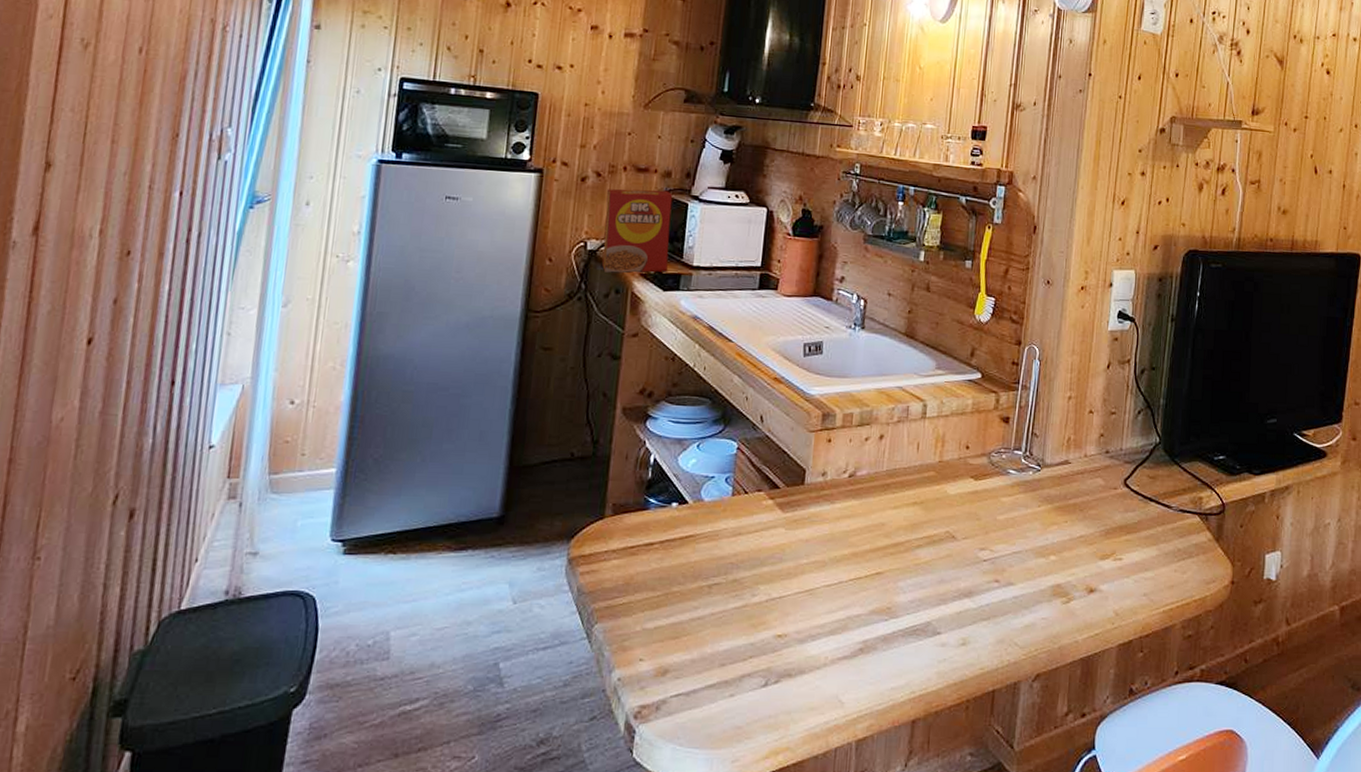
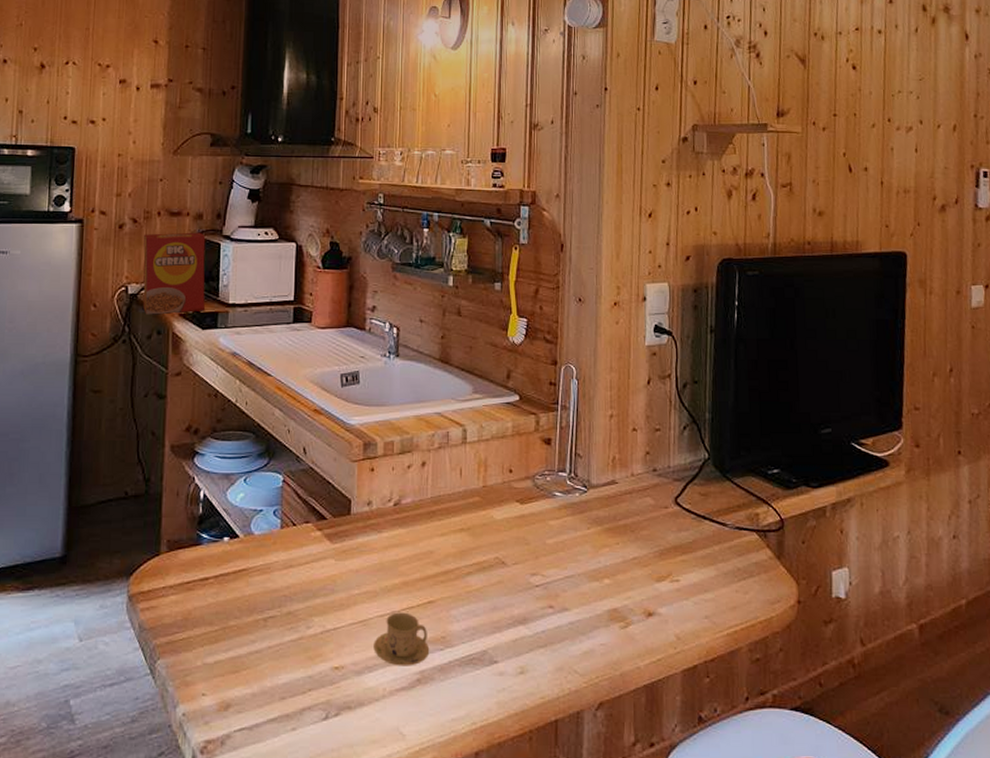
cup and saucer: none [818,582,875,636] -> present [374,612,430,666]

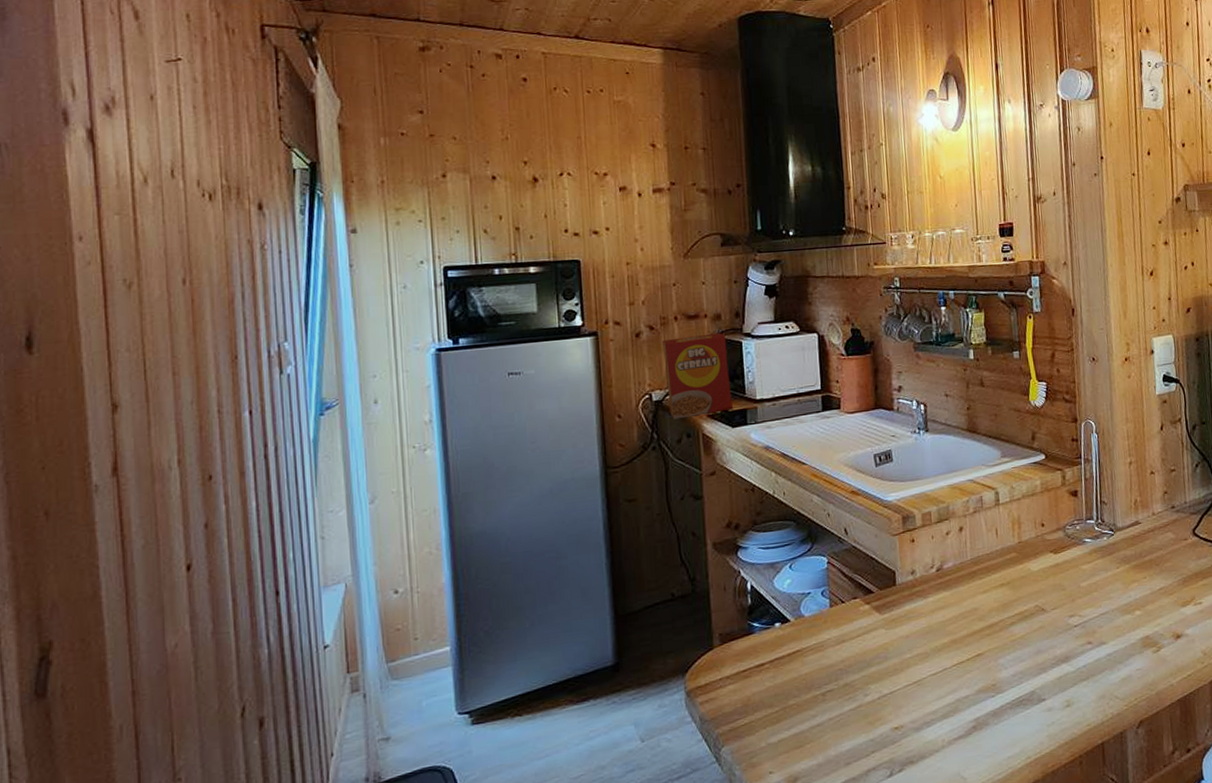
cup and saucer: present [374,612,430,666] -> none [929,667,982,718]

